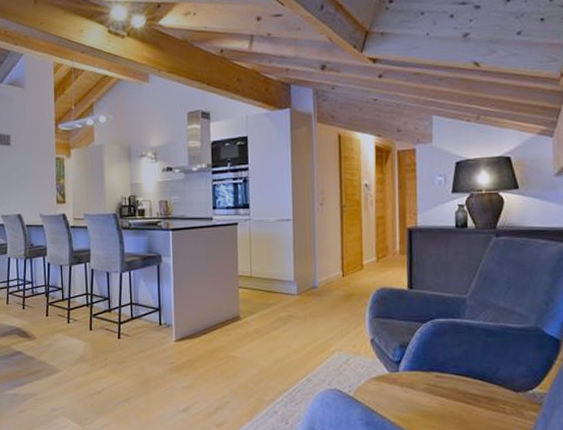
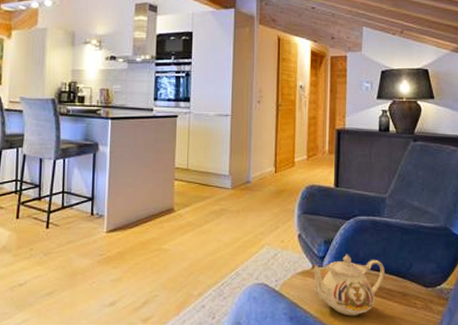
teapot: none [385,358,468,422] -> present [310,254,385,316]

